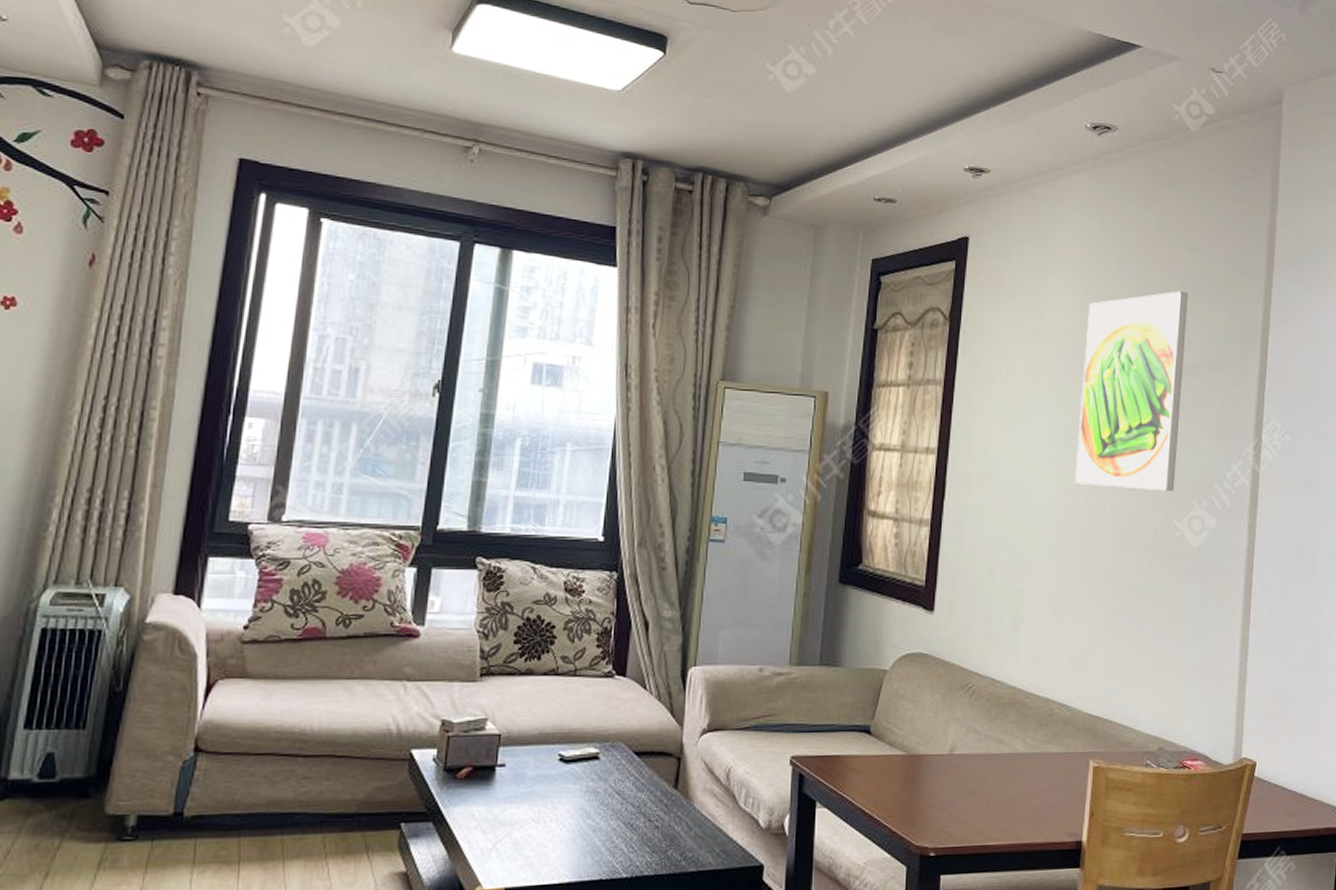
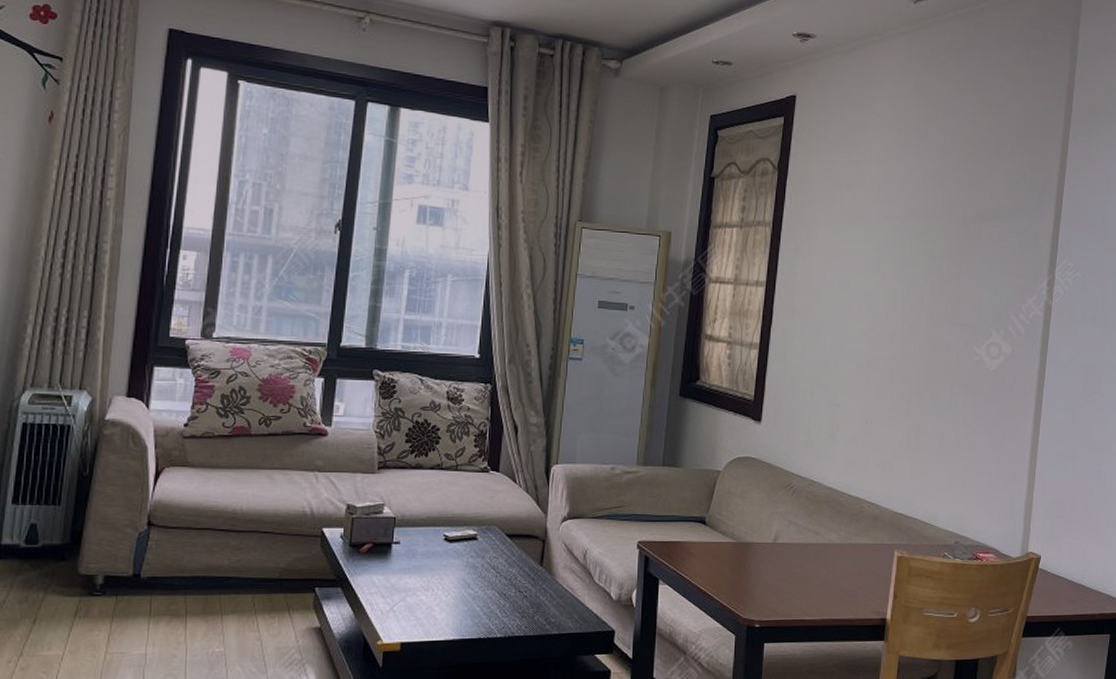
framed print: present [1075,291,1188,492] -> none [887,143,992,322]

